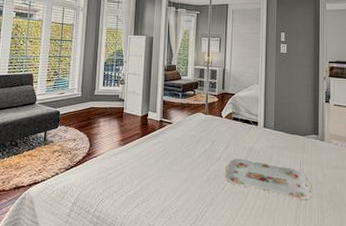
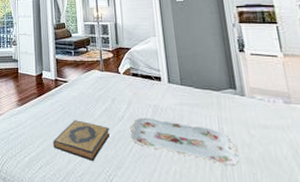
hardback book: none [151,160,207,198] -> present [53,120,111,161]

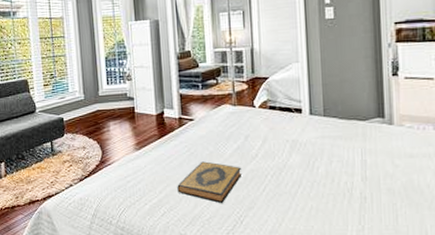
serving tray: present [130,117,239,165] -> none [264,154,380,197]

